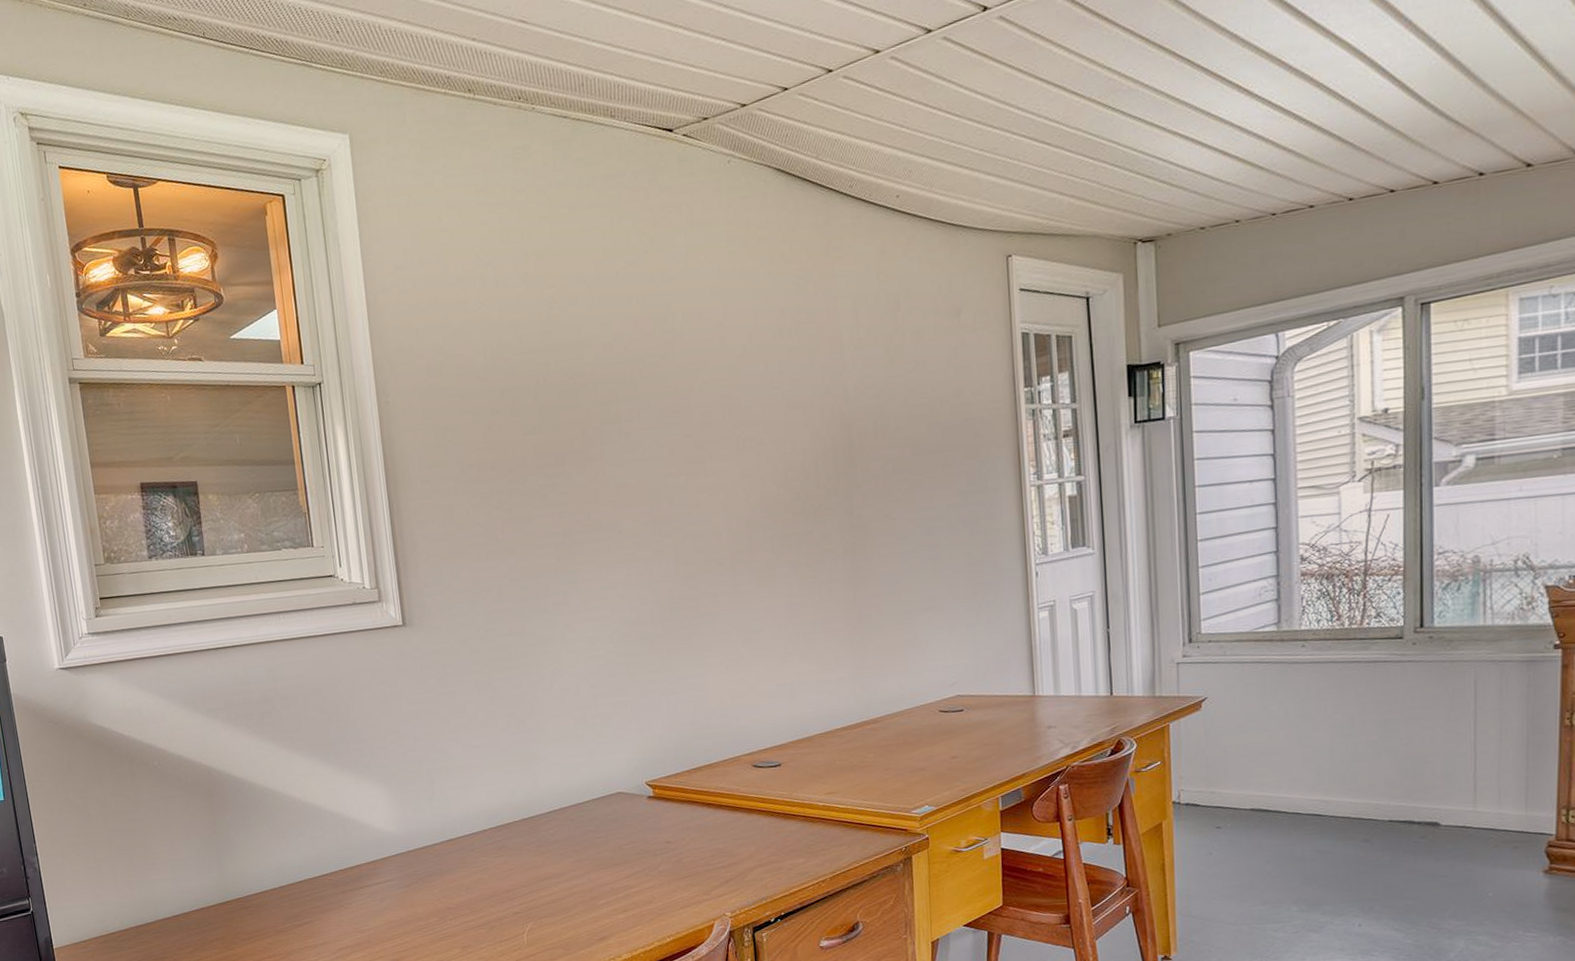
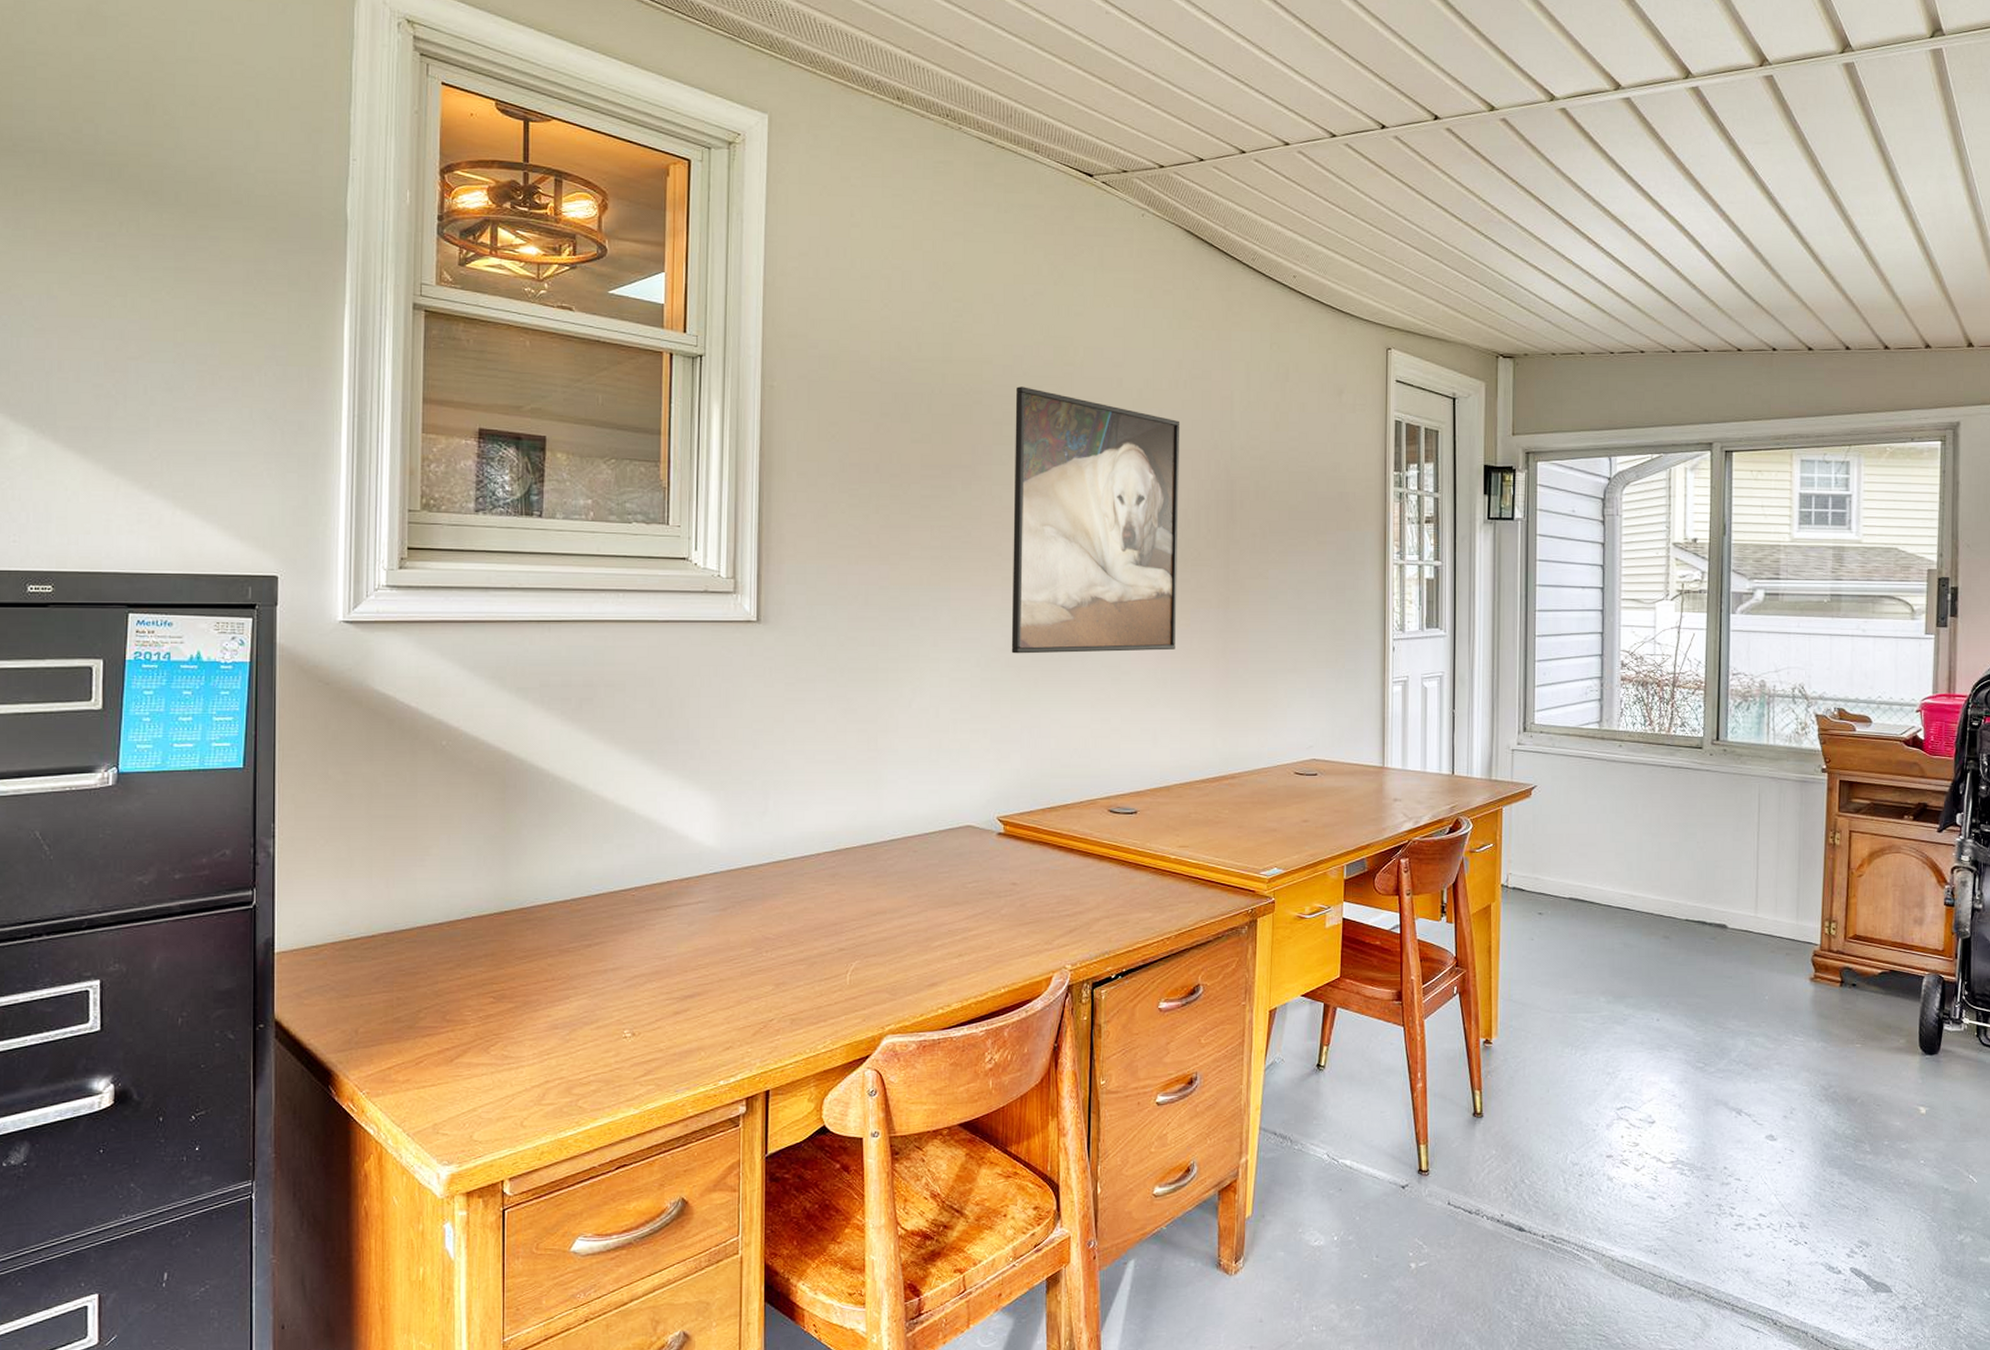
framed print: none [619,362,805,627] -> present [1011,386,1181,654]

